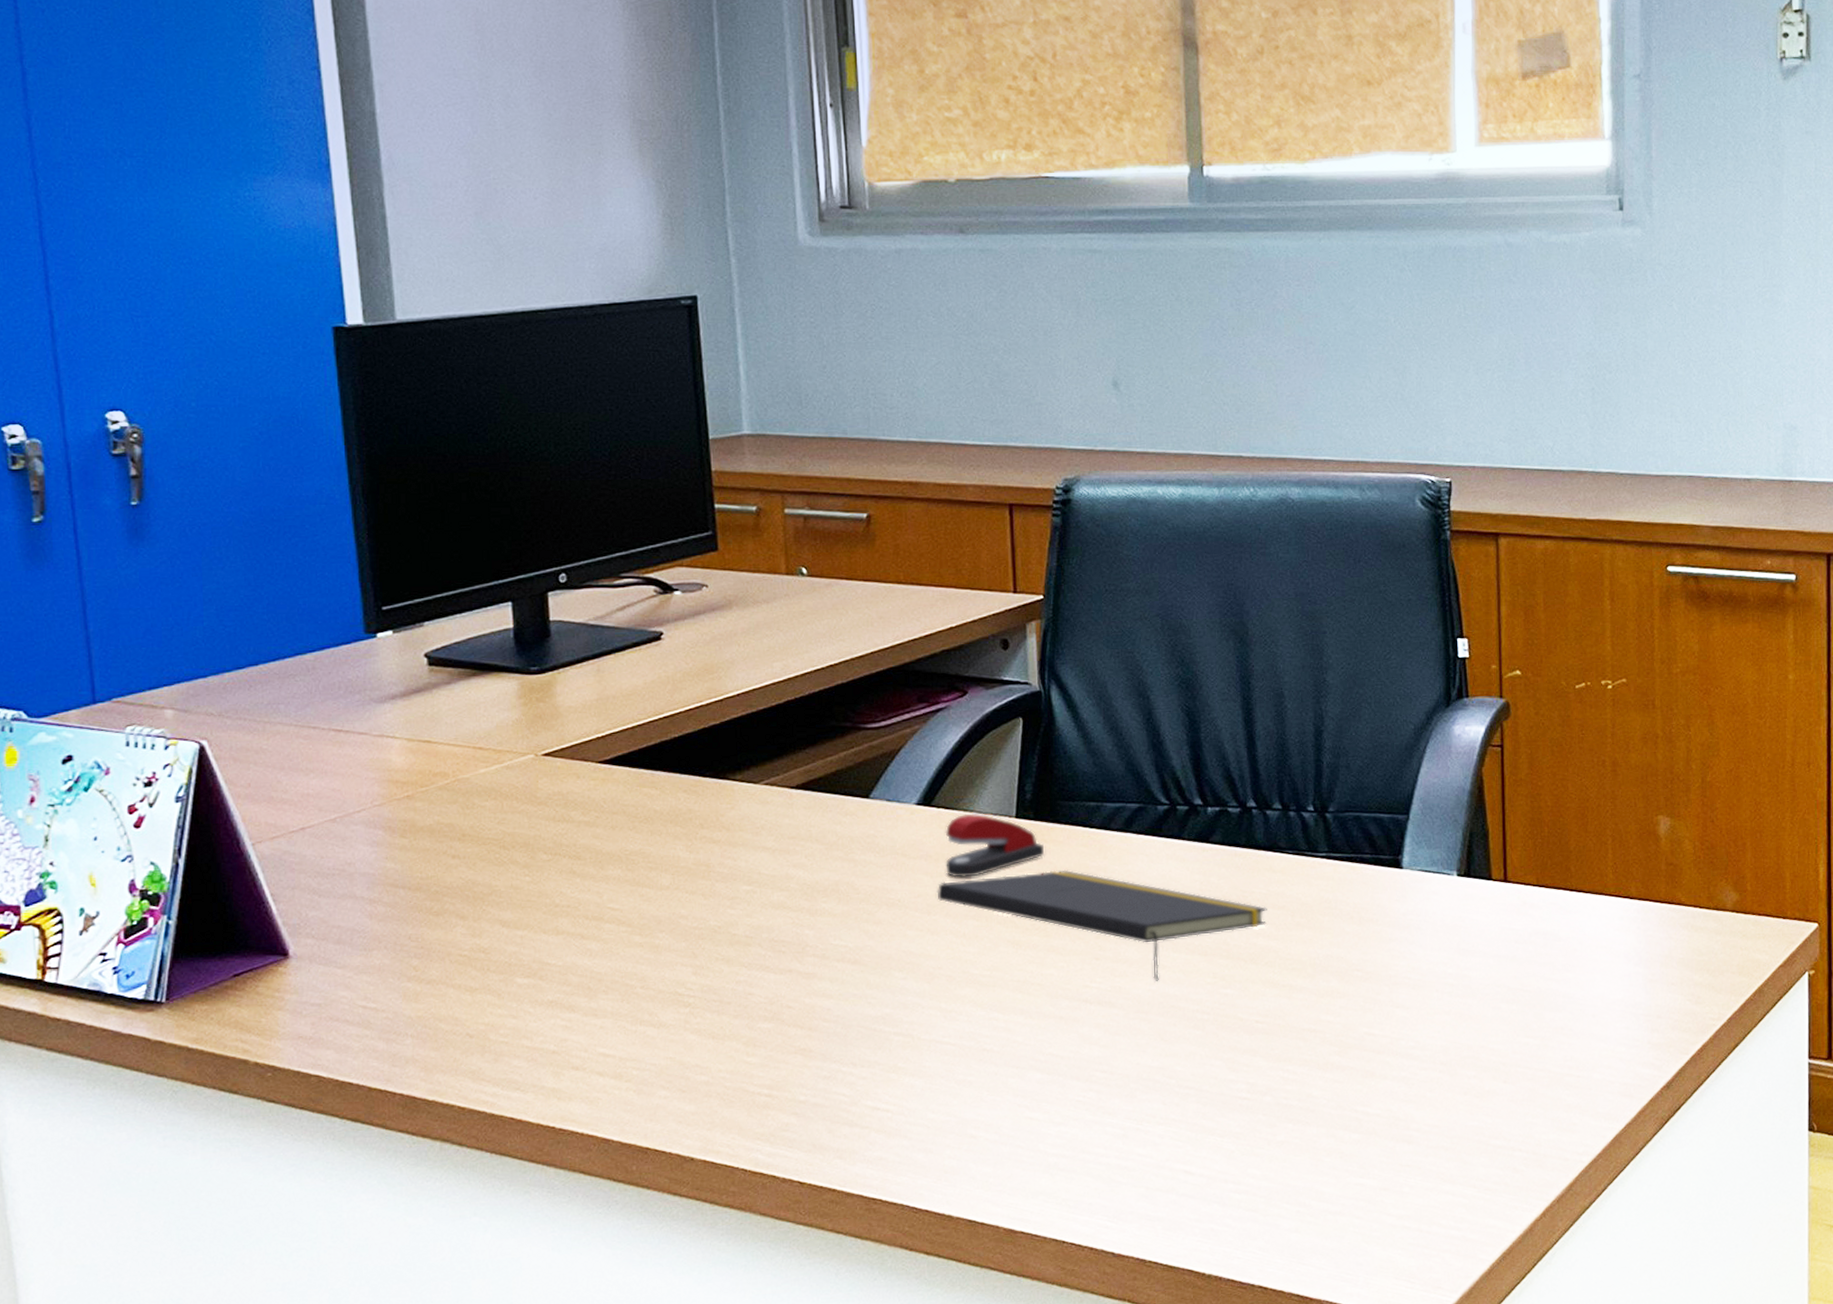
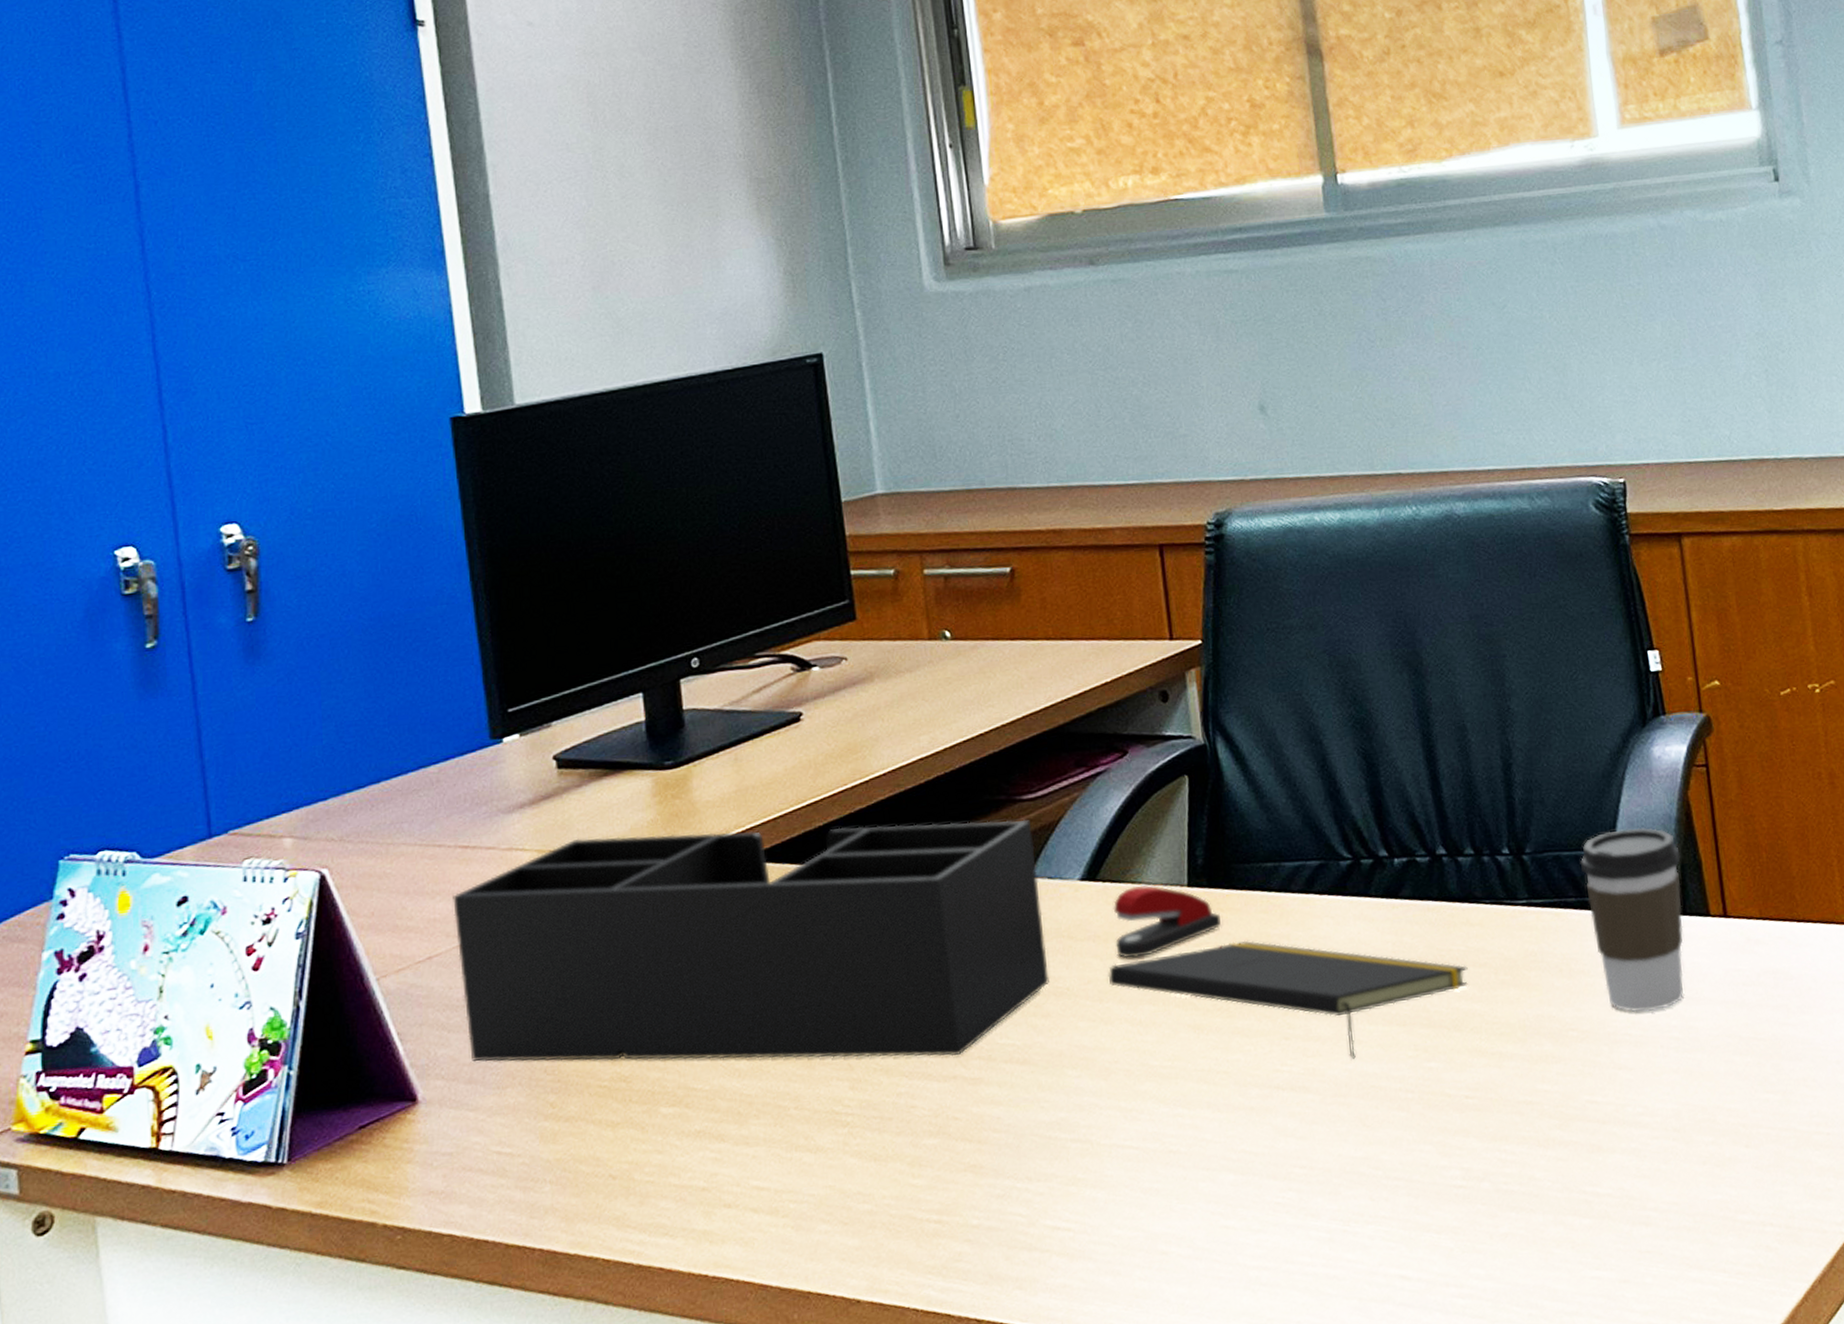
desk organizer: none [326,731,882,953] -> present [453,819,1049,1062]
coffee cup: none [1377,796,1471,960] -> present [1579,827,1684,1013]

